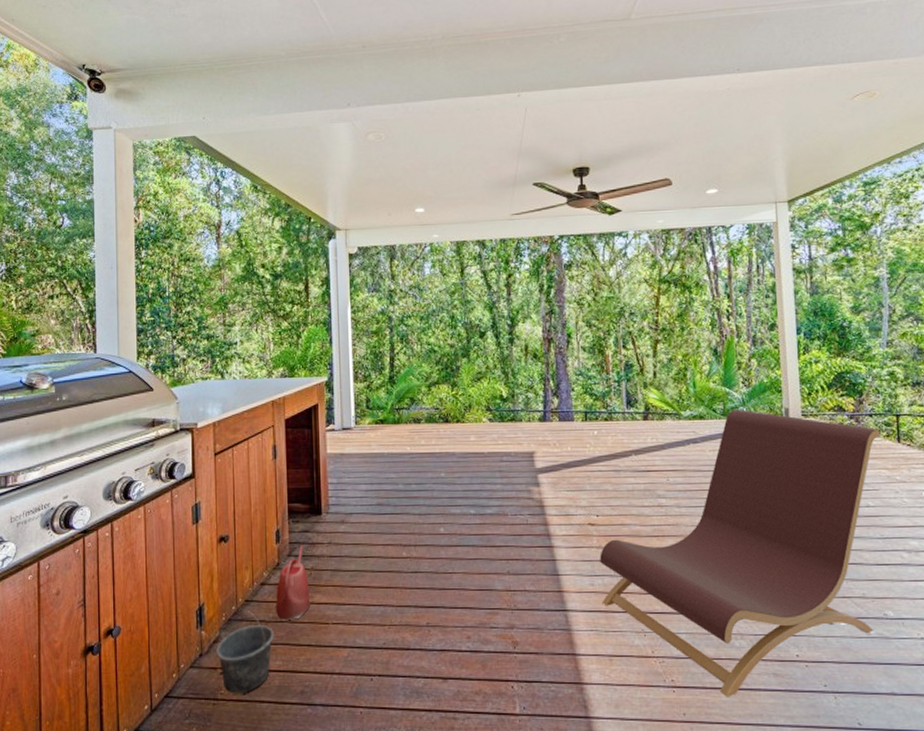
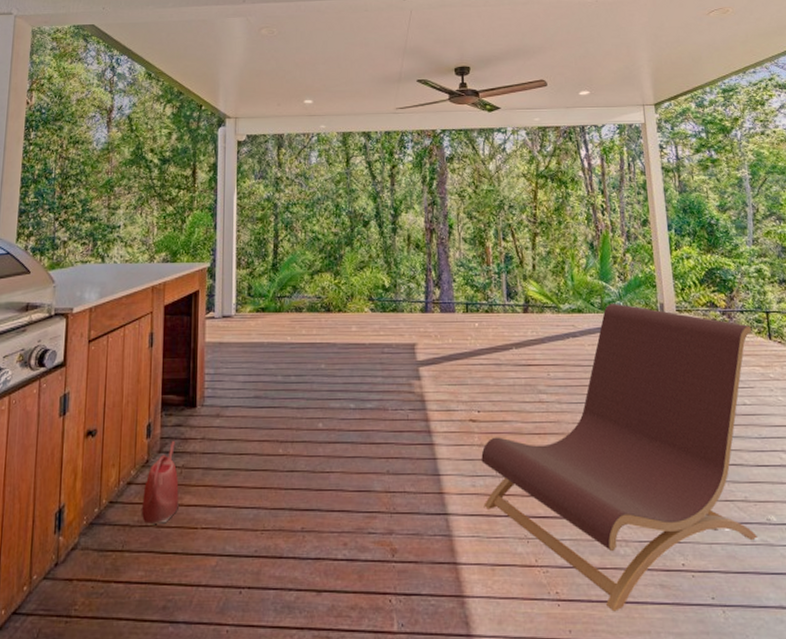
bucket: present [216,611,274,694] -> none [73,514,138,610]

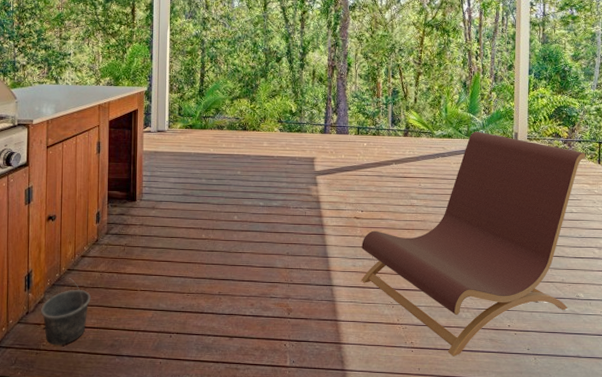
bucket: none [73,514,138,610] -> present [41,278,91,346]
watering can: present [142,440,179,524] -> none [93,225,123,286]

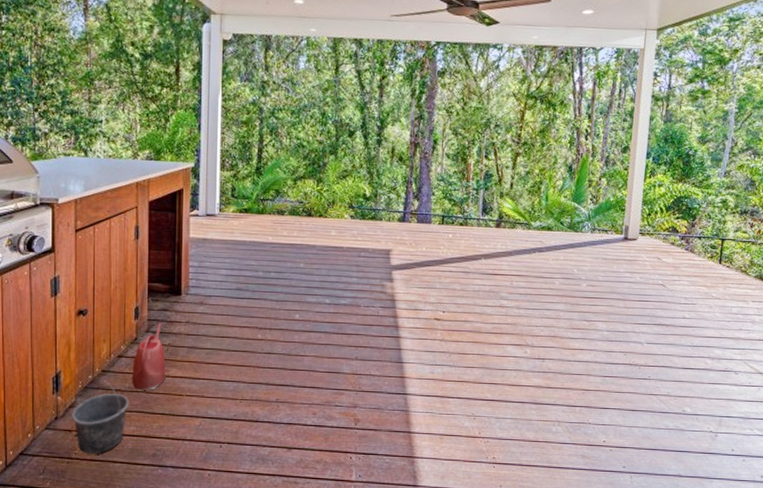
watering can: none [93,225,123,286] -> present [132,322,166,390]
deck chair: present [361,131,586,357] -> none [439,223,706,474]

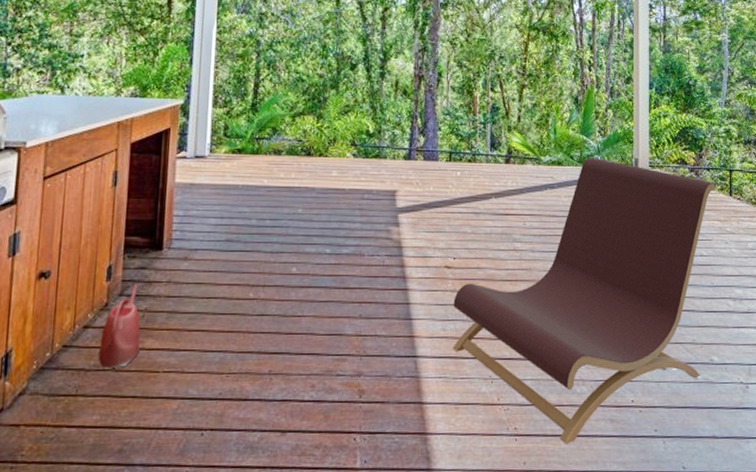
bucket: present [72,380,129,455] -> none [21,358,94,455]
deck chair: none [439,223,706,474] -> present [452,156,716,445]

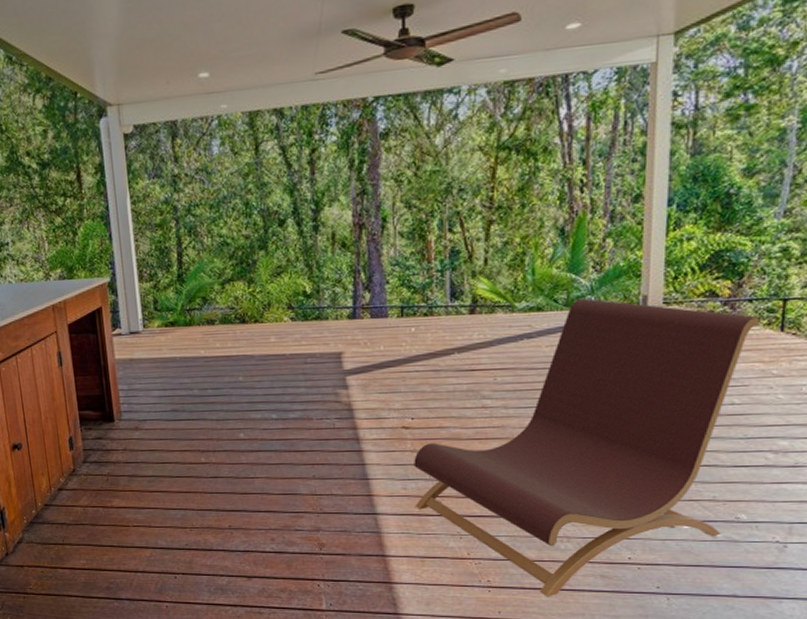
watering can: present [99,283,141,368] -> none [74,451,109,523]

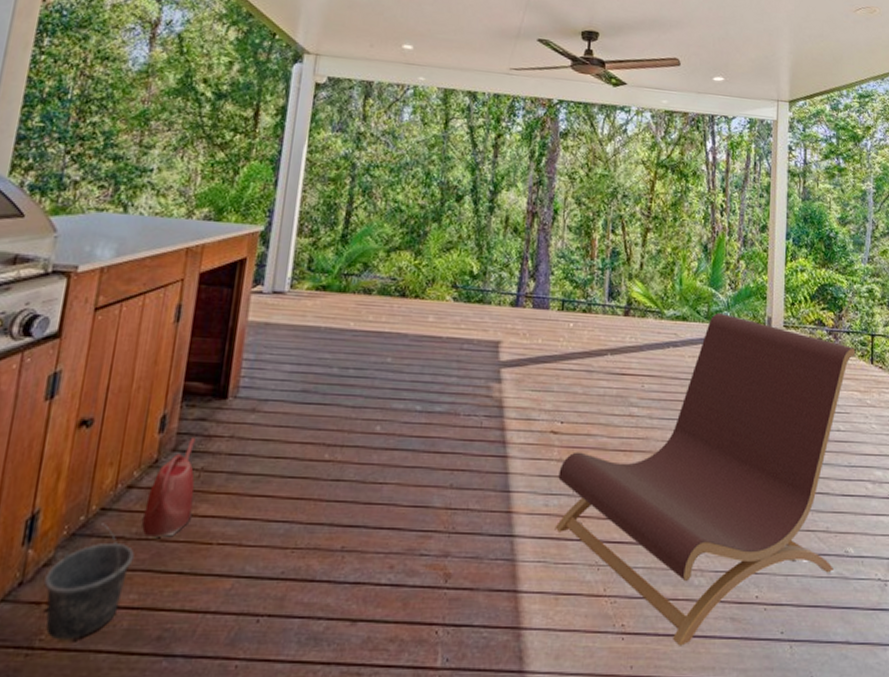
bucket: none [21,514,77,589] -> present [44,523,135,641]
watering can: none [74,451,109,523] -> present [142,437,195,537]

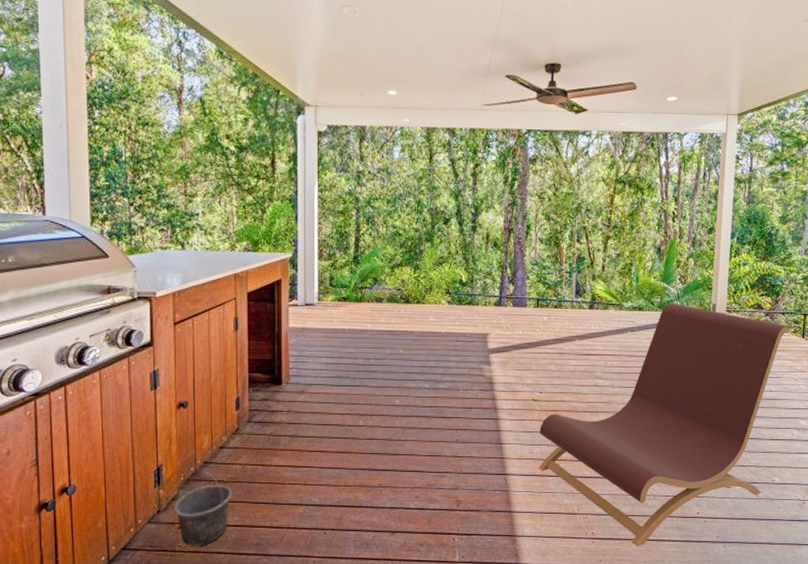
watering can: present [142,437,195,537] -> none [235,412,268,480]

